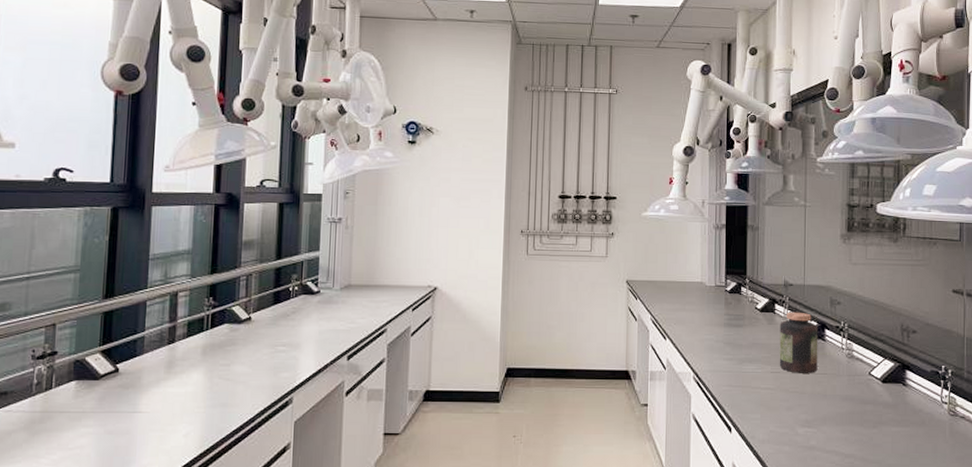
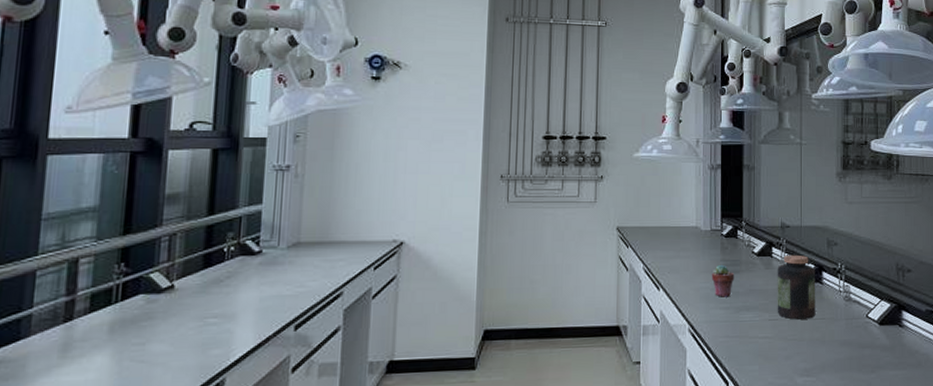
potted succulent: none [715,318,738,349] -> present [711,264,735,297]

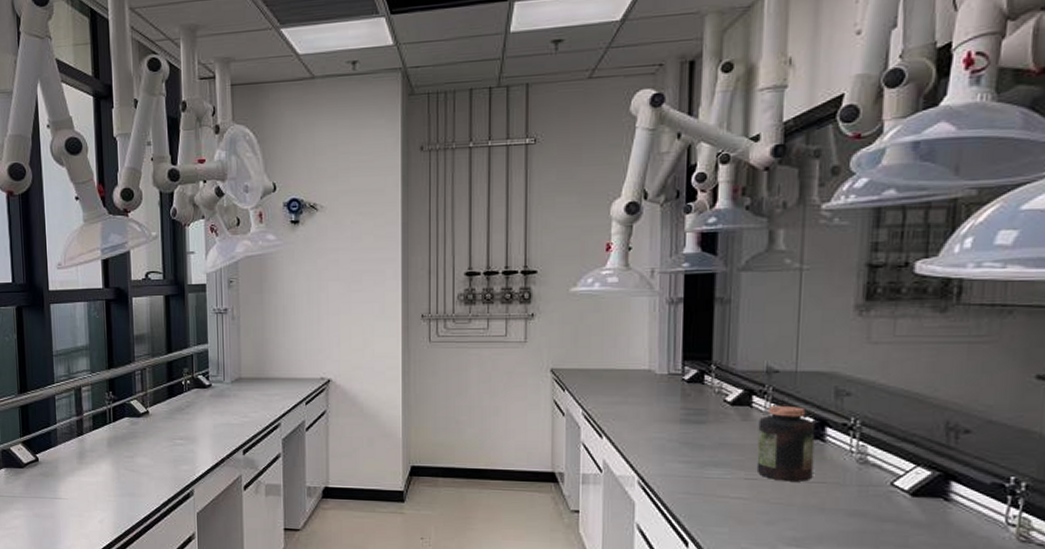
potted succulent: present [711,264,735,297] -> none [668,413,699,450]

